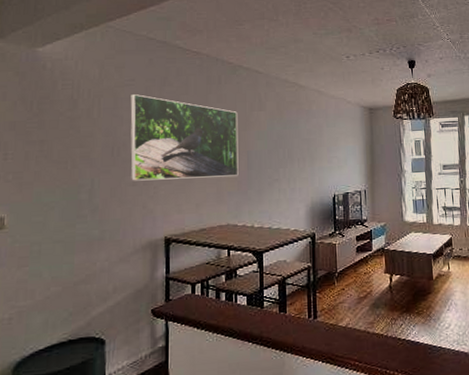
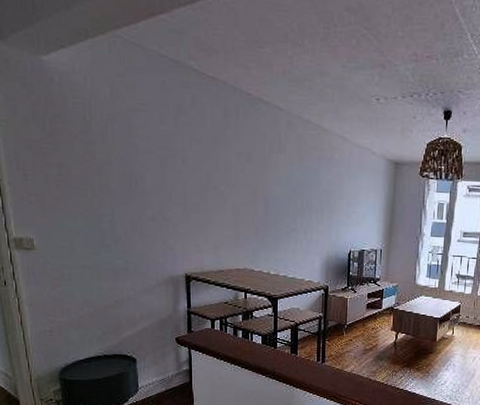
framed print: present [130,94,239,181] -> none [145,121,256,221]

